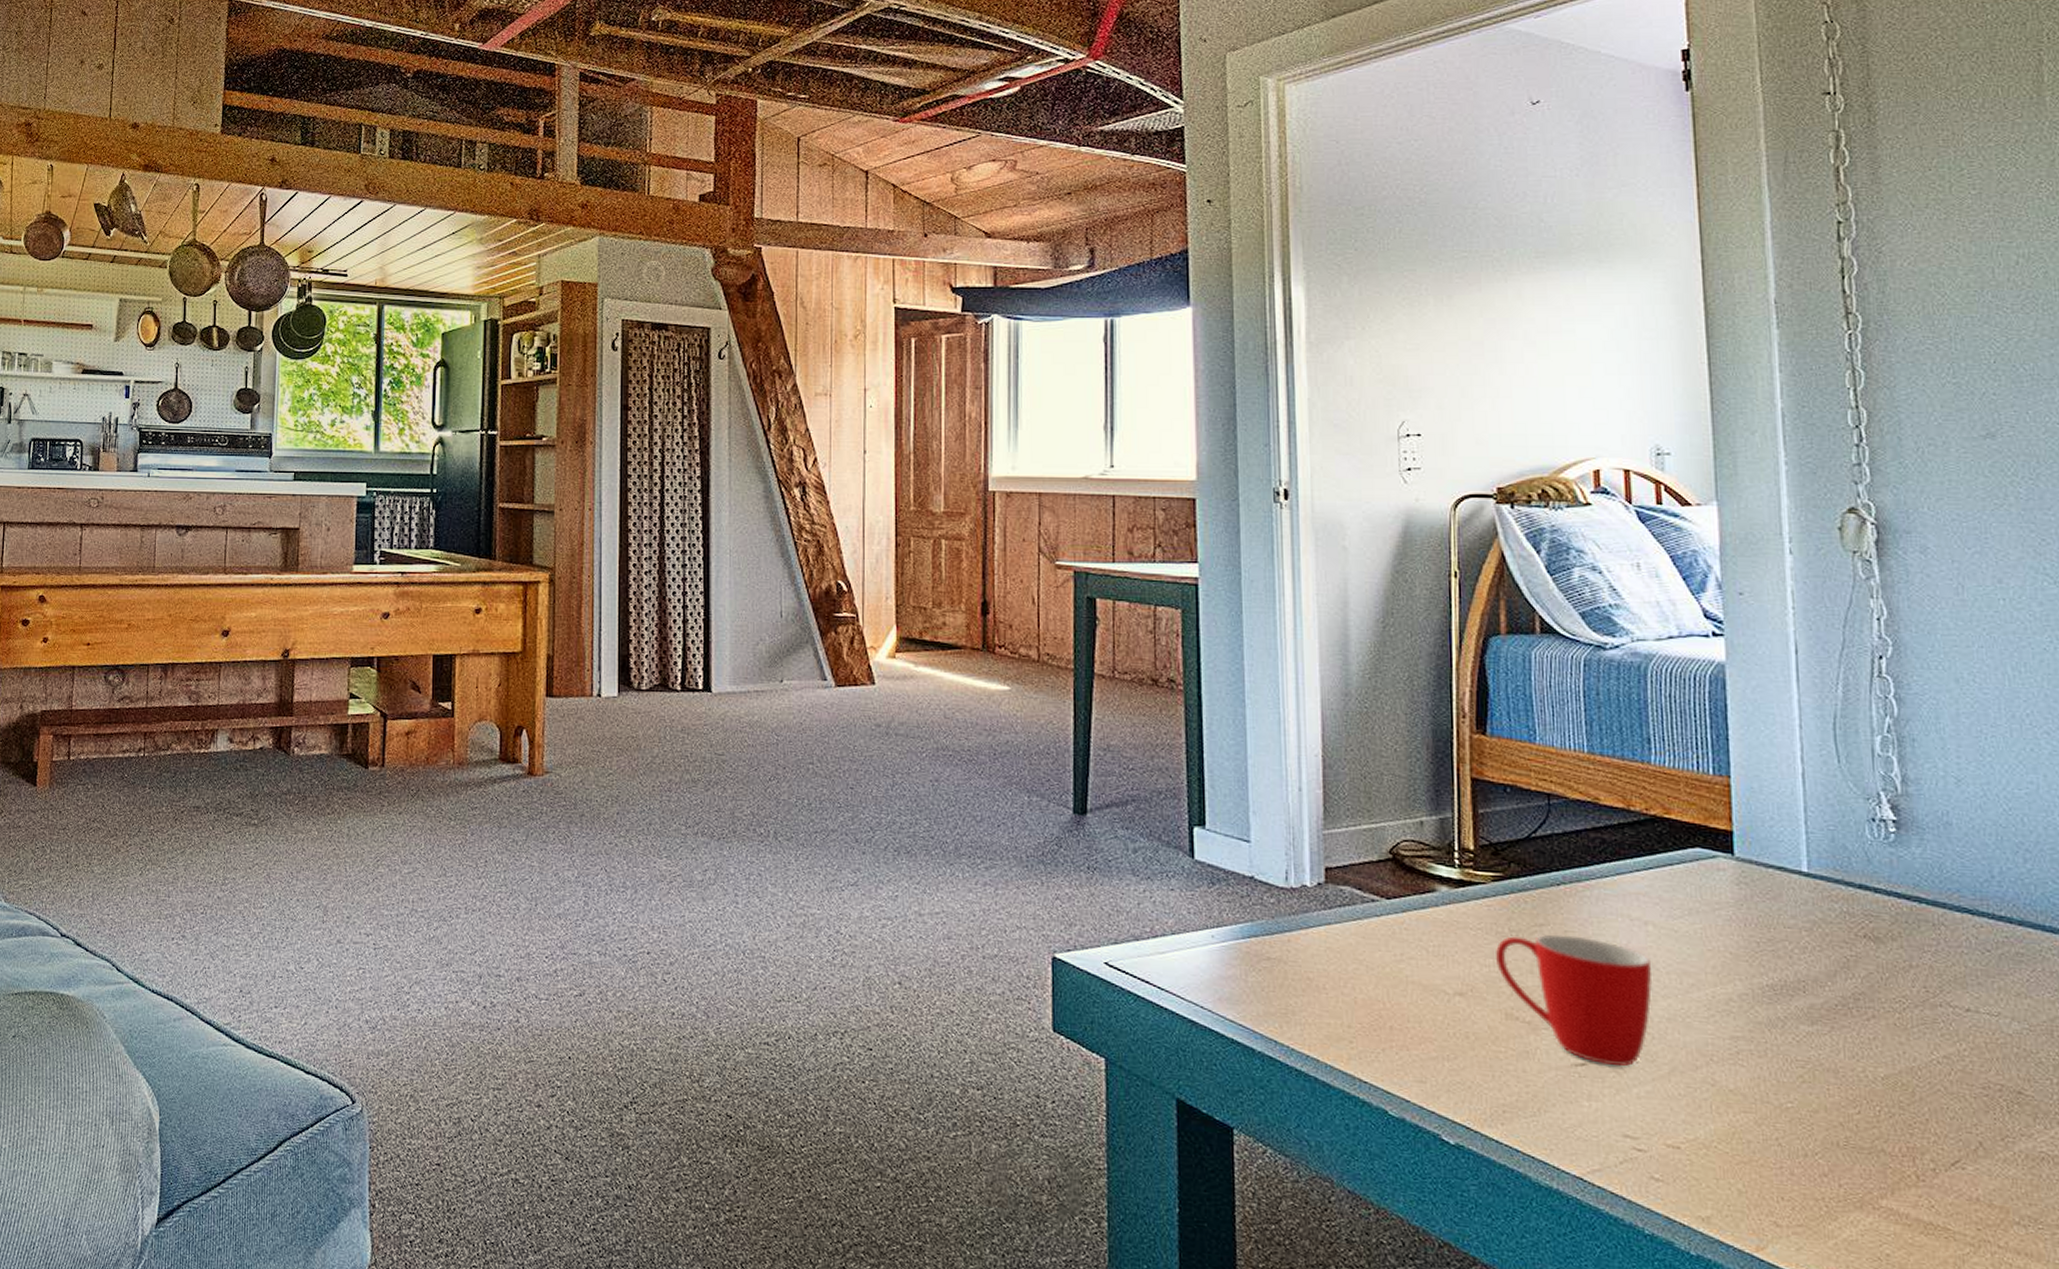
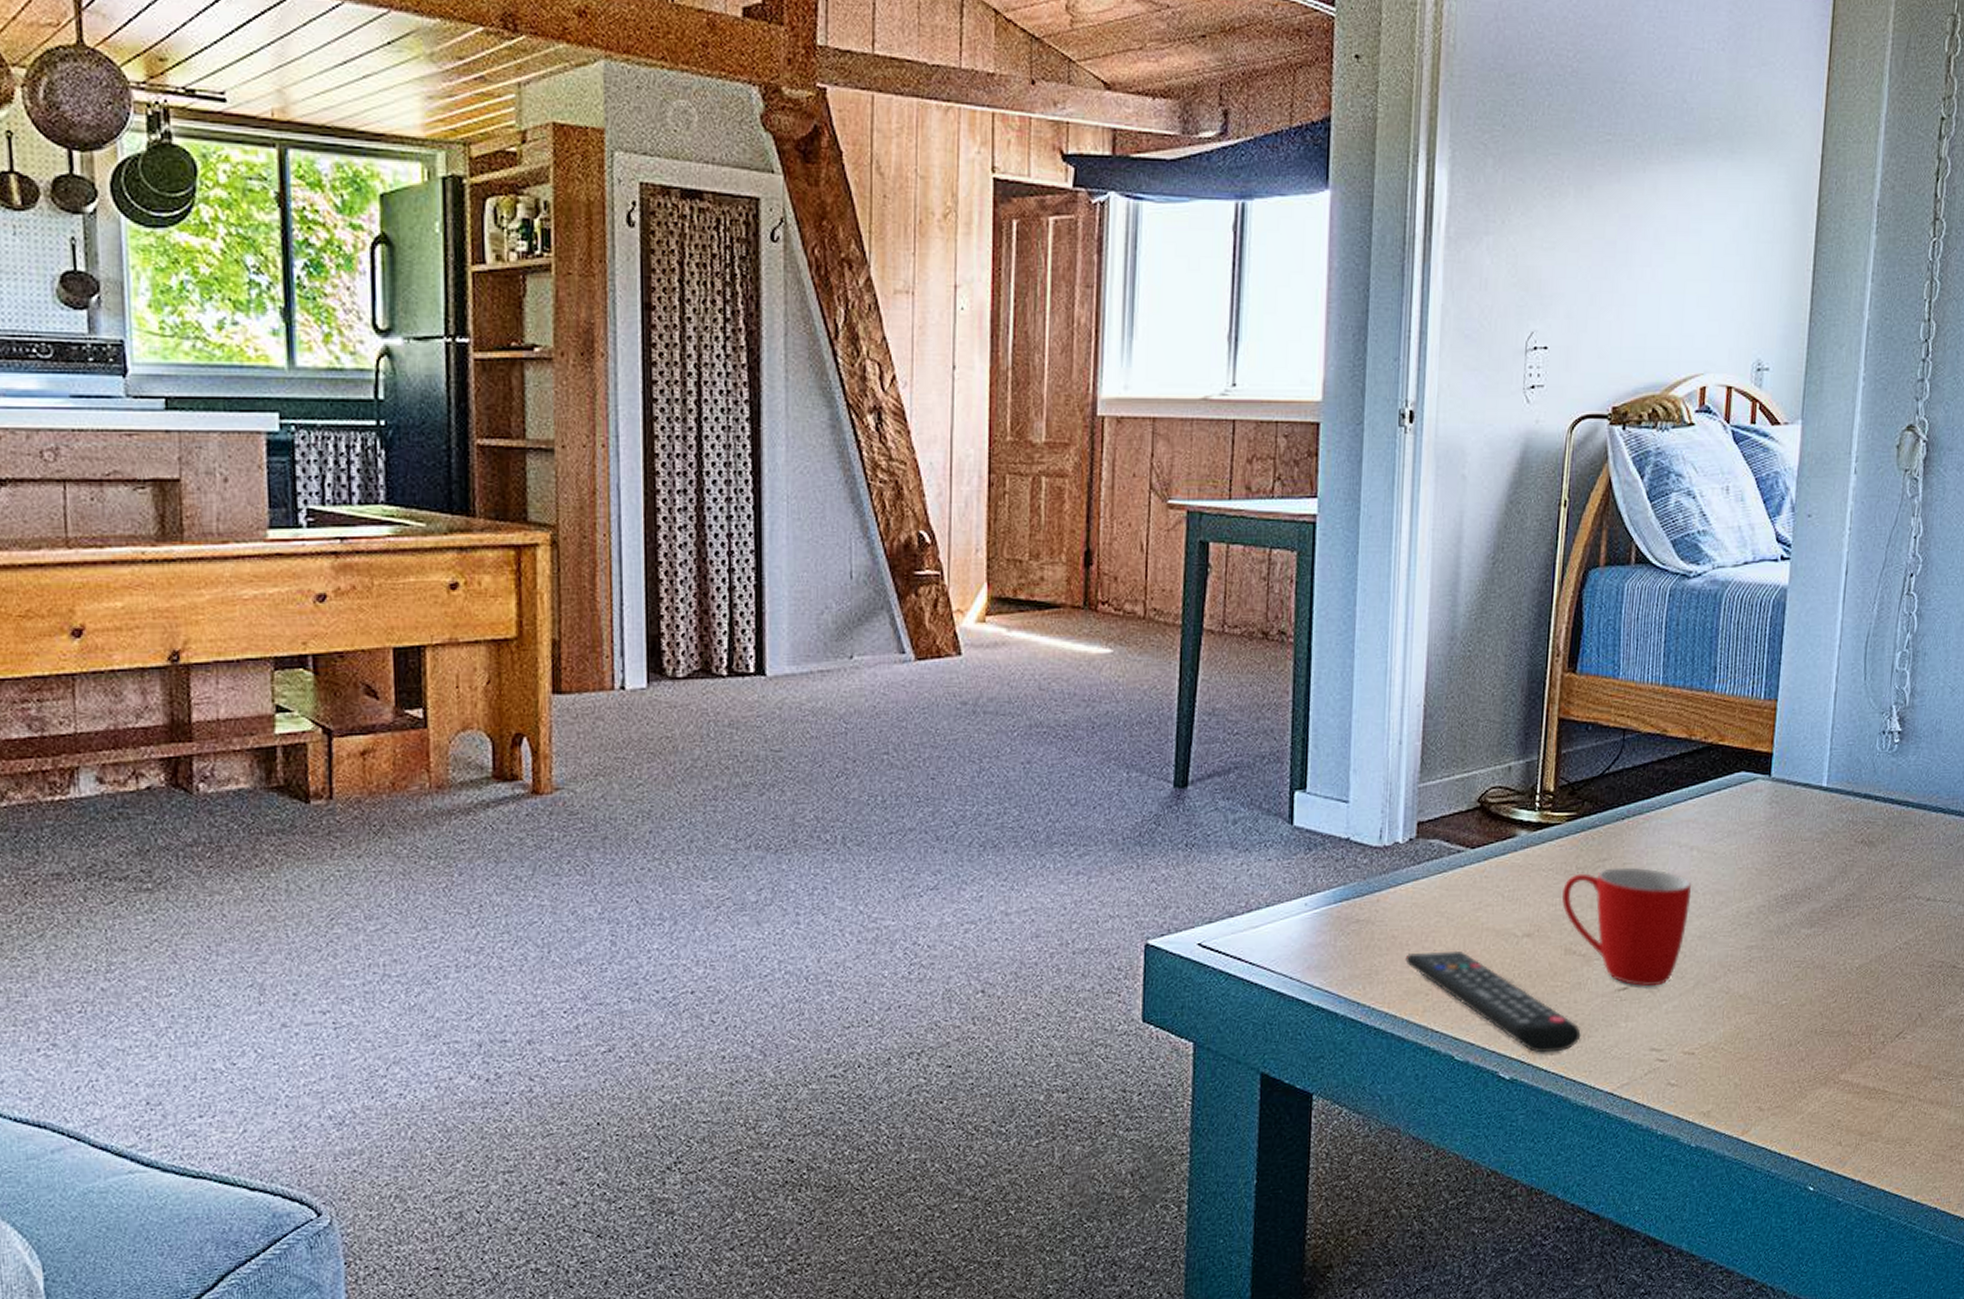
remote control: none [1324,998,1535,1124] -> present [1405,951,1581,1053]

